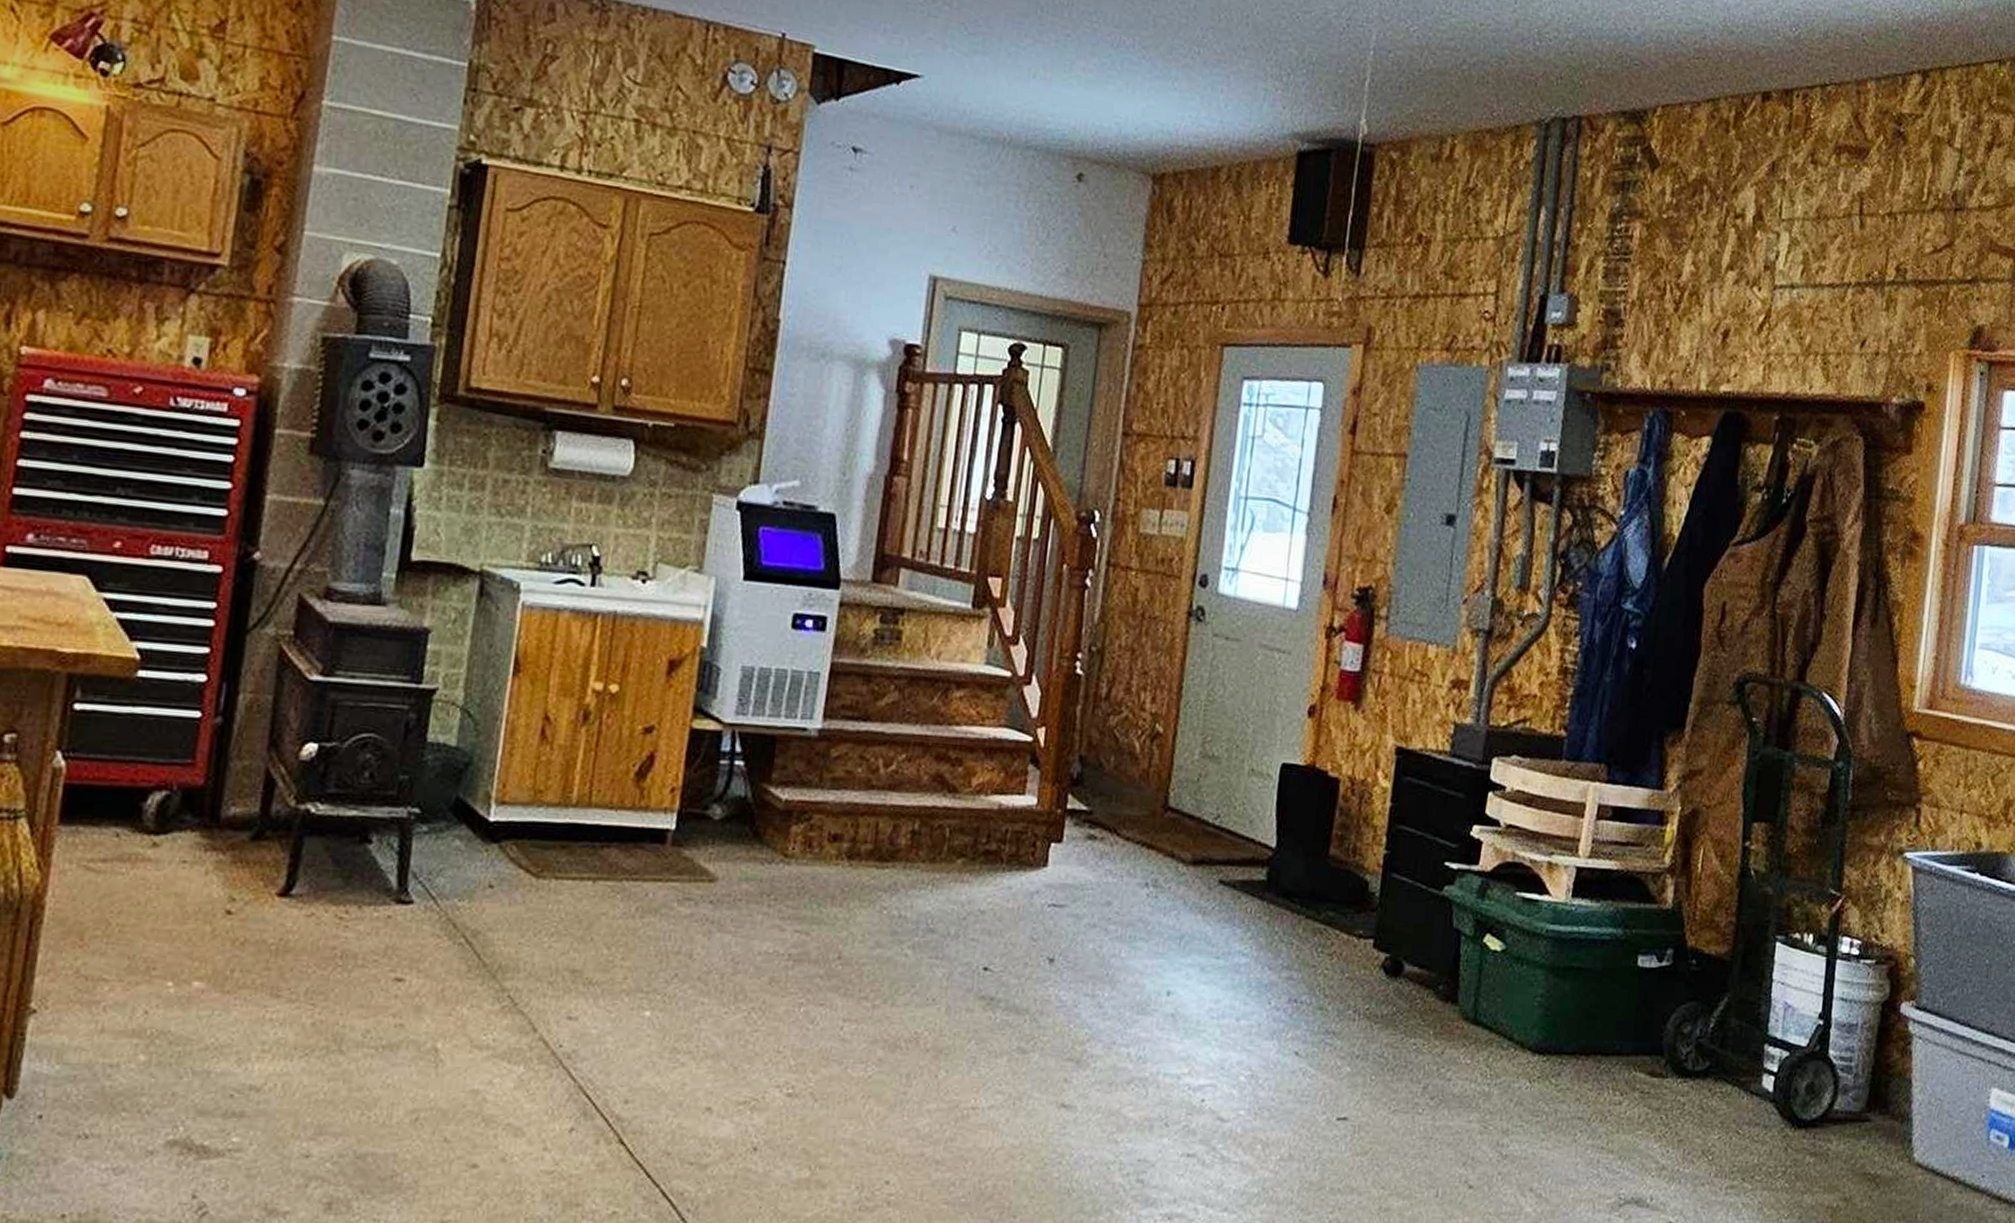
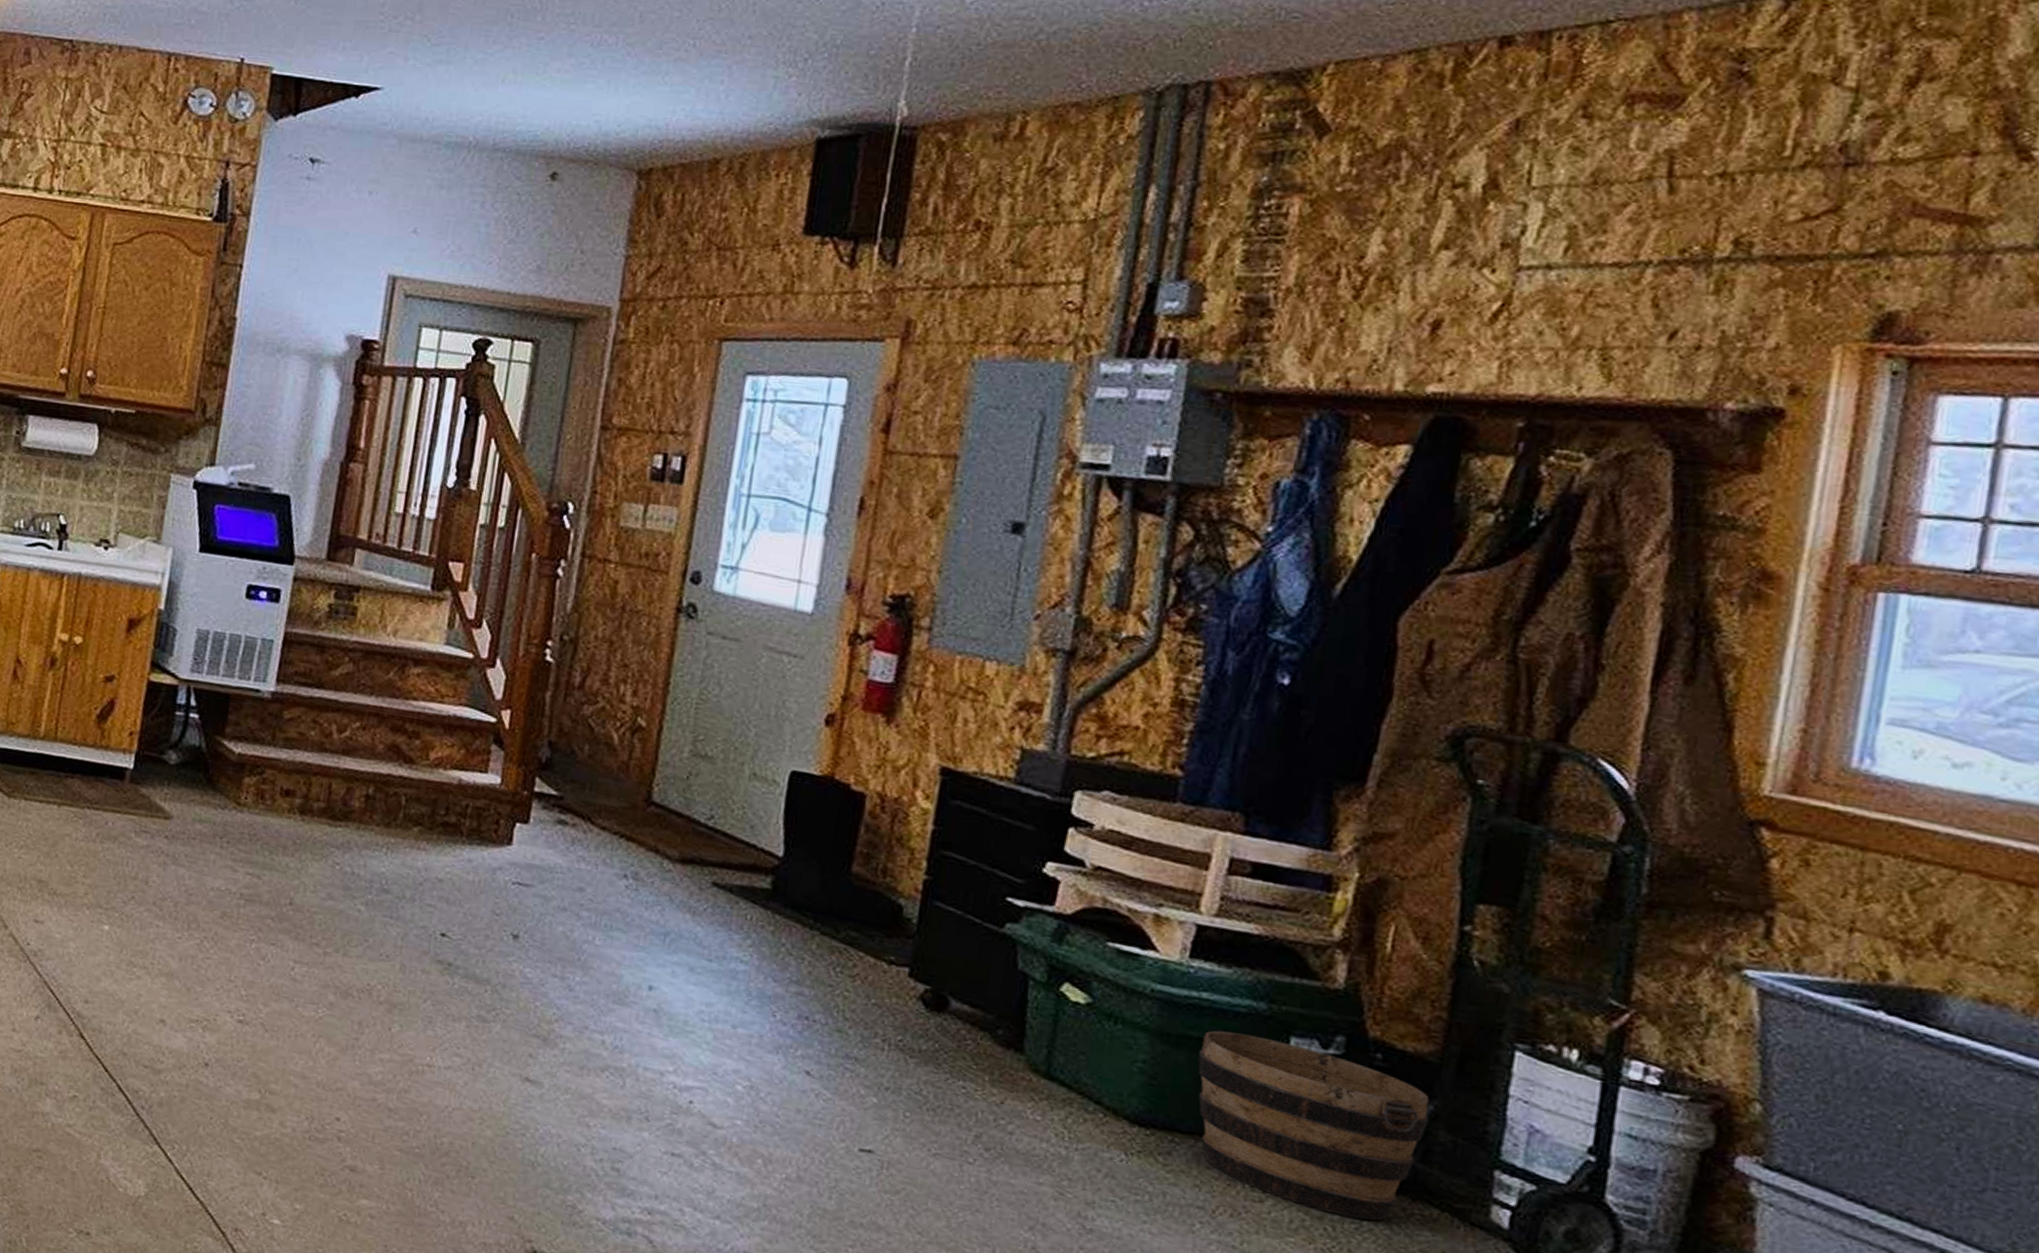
bucket: none [1578,958,1725,1105] -> present [1198,1030,1430,1221]

